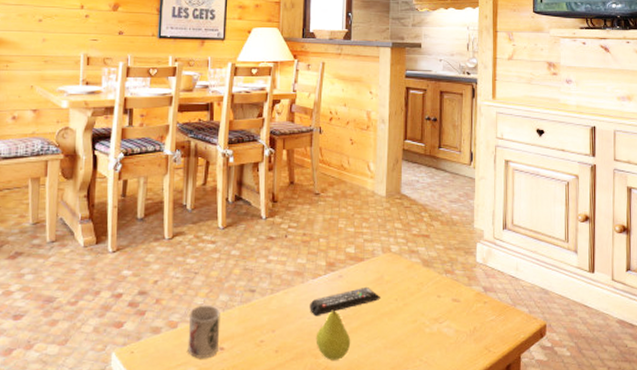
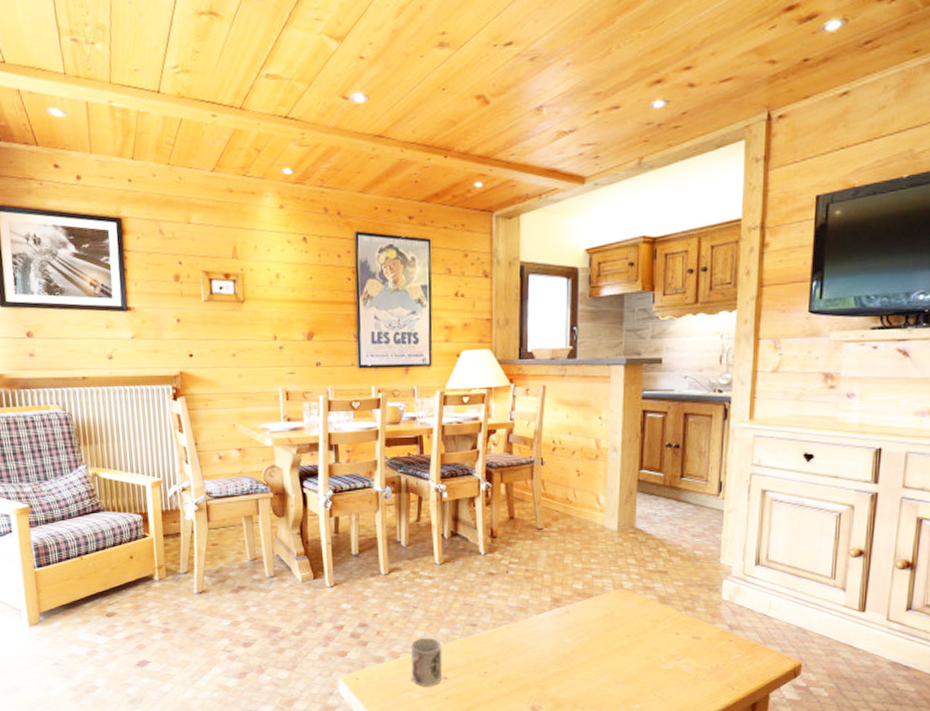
remote control: present [310,286,382,317] -> none [534,622,612,651]
fruit: present [316,305,351,360] -> none [541,640,579,692]

